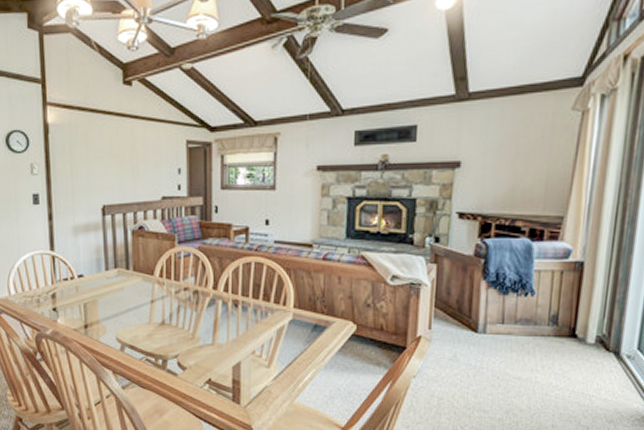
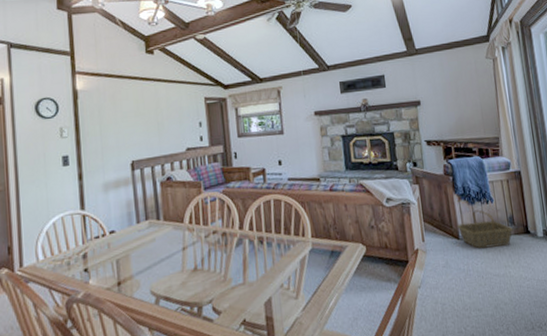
basket: none [478,302,554,347] -> present [457,209,513,249]

